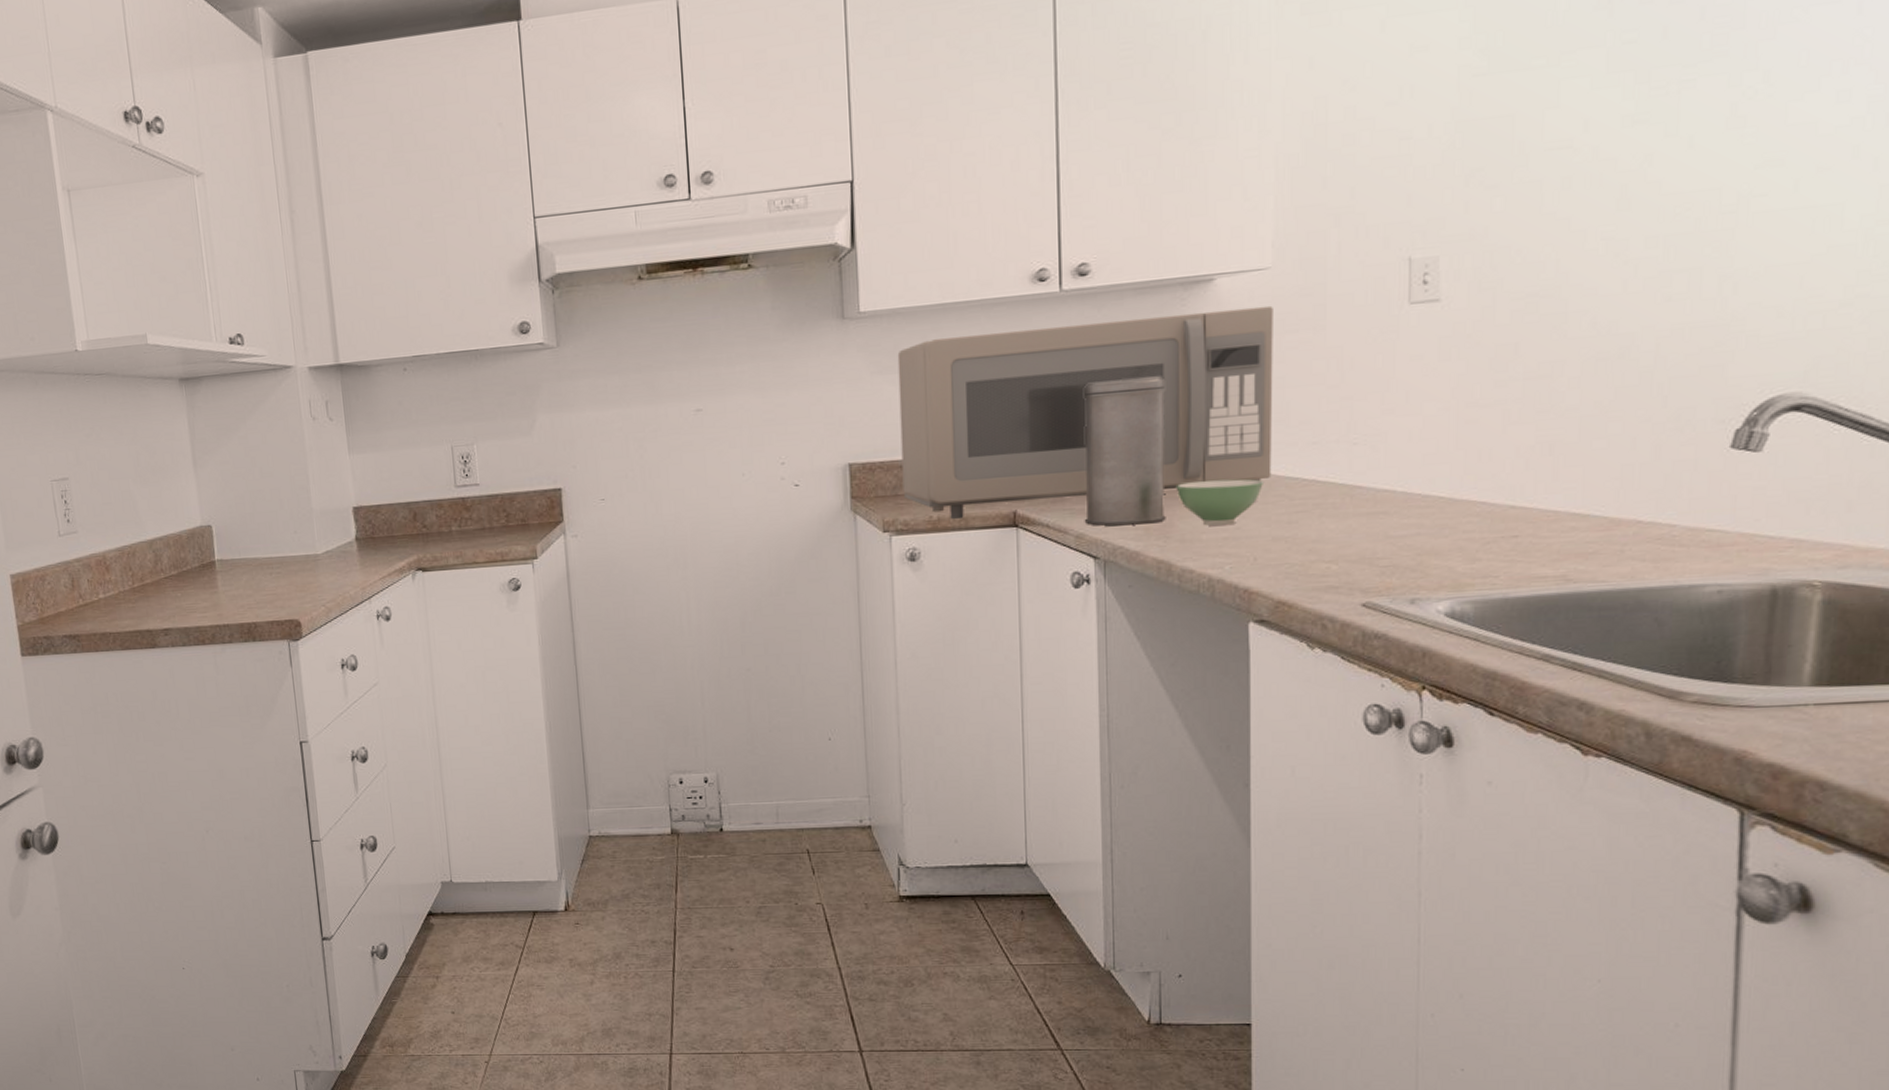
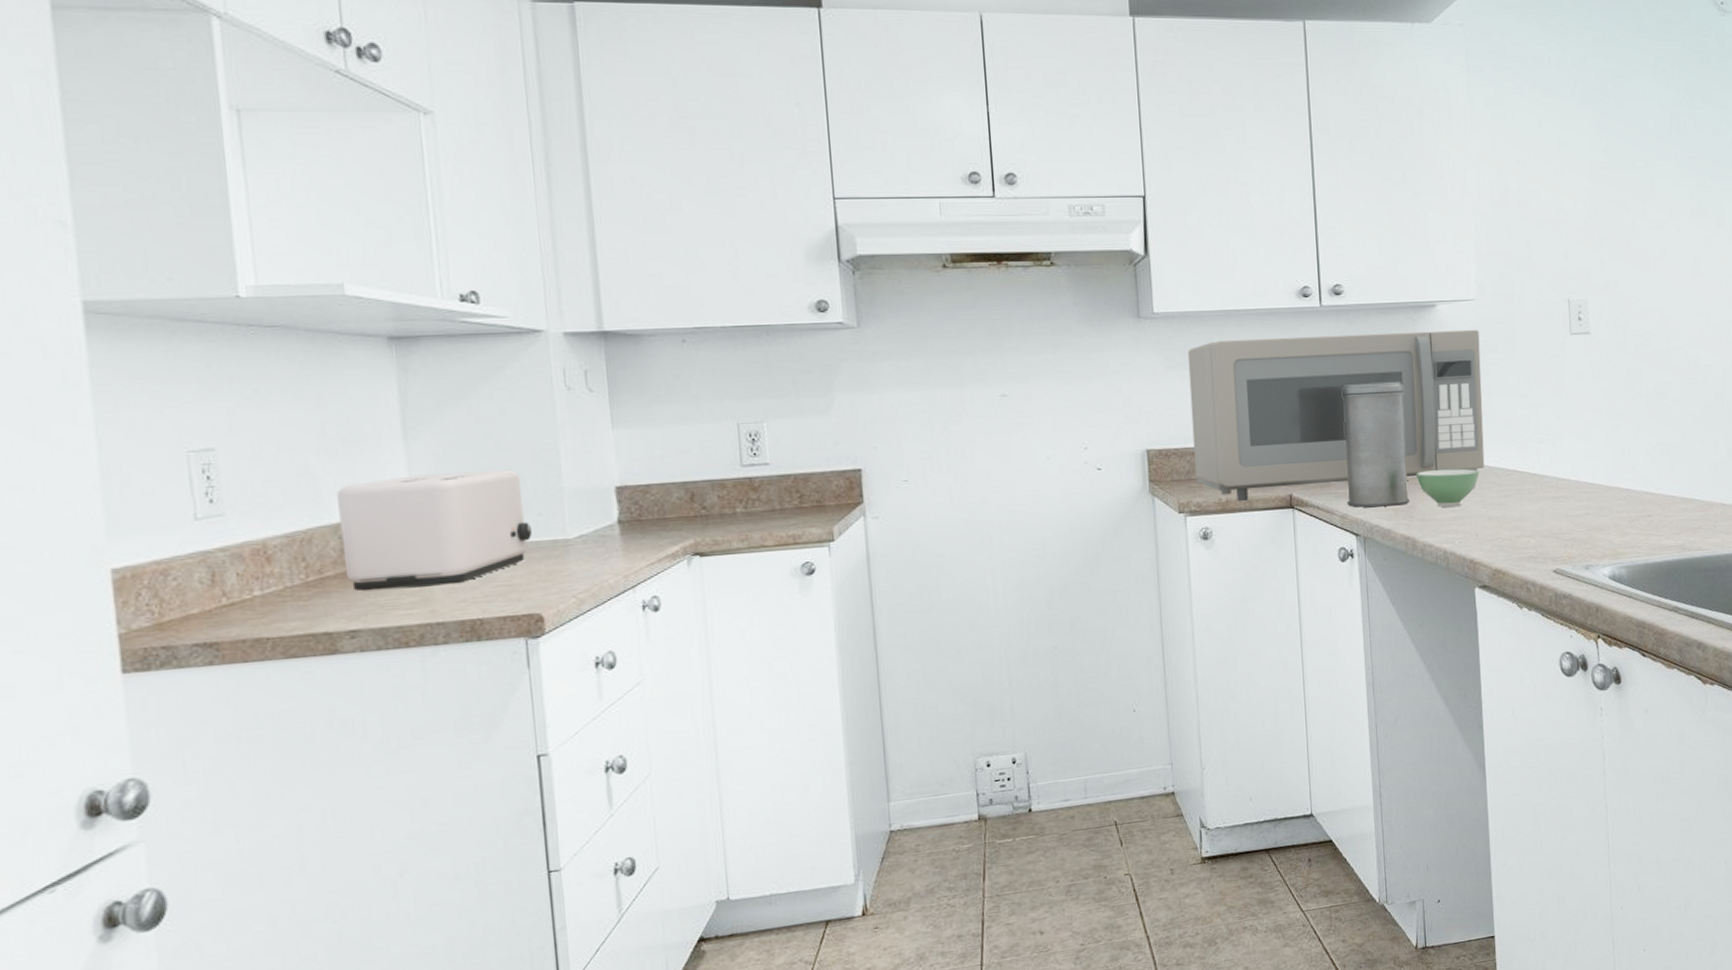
toaster: none [150,492,290,597] -> present [337,469,532,592]

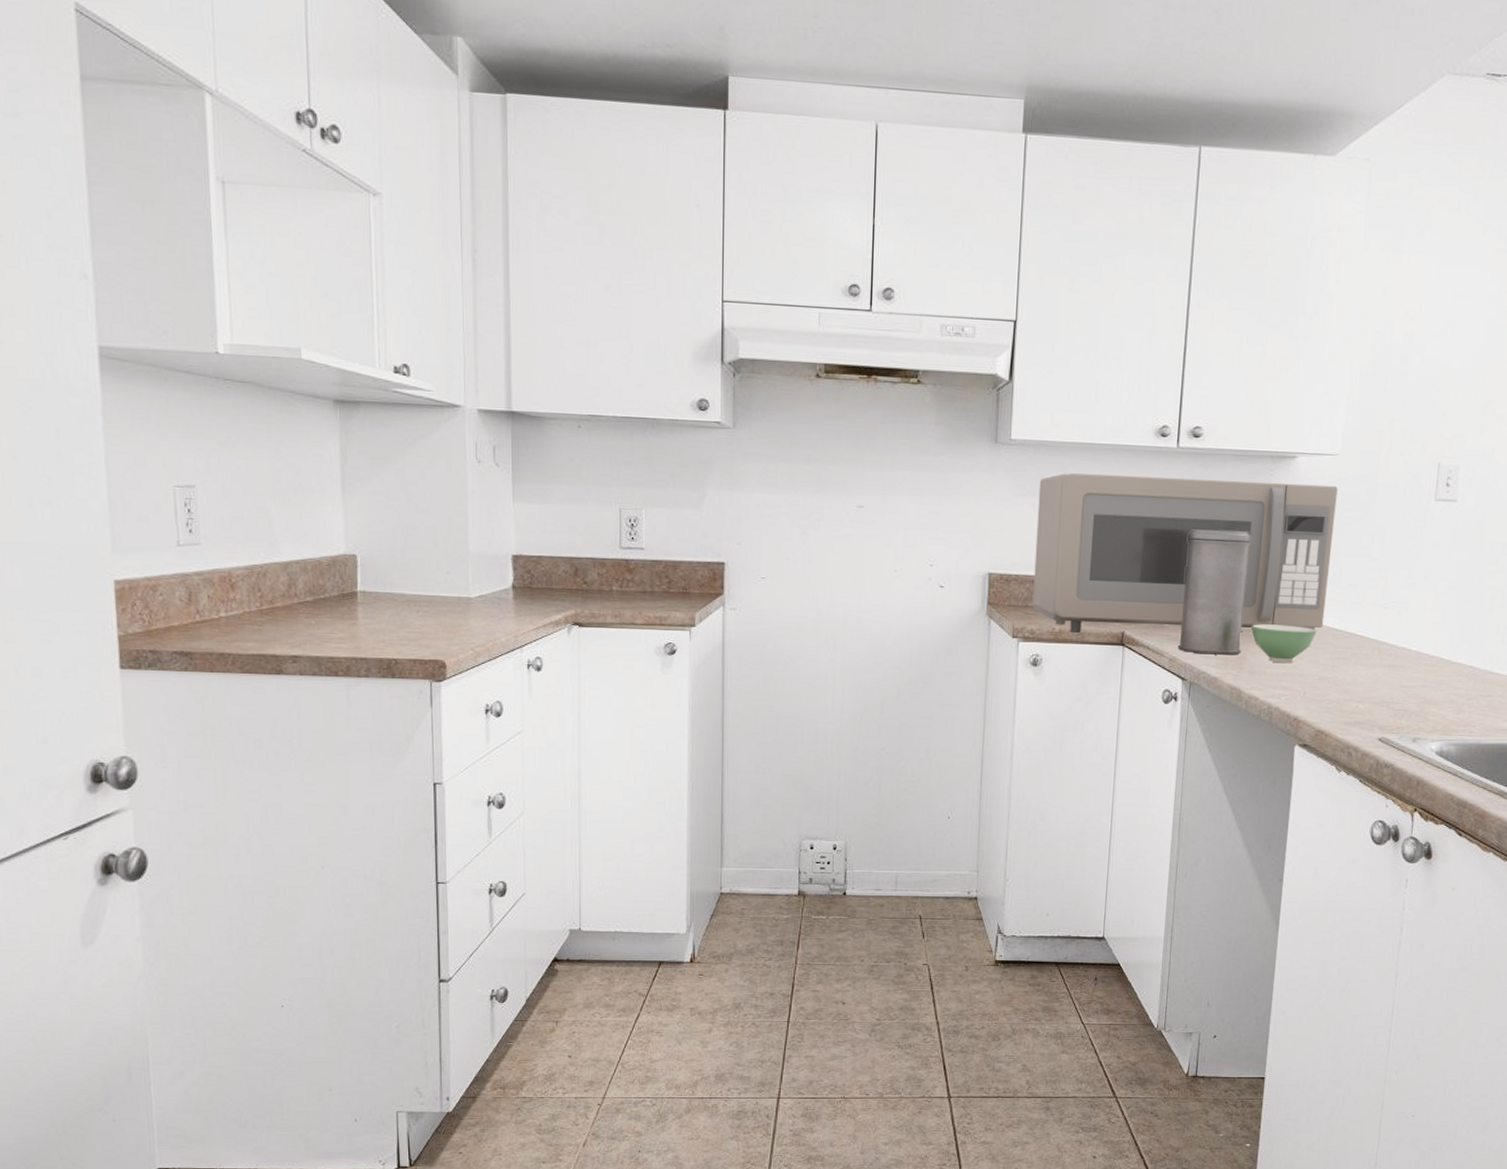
toaster: present [337,469,532,592] -> none [287,526,441,626]

